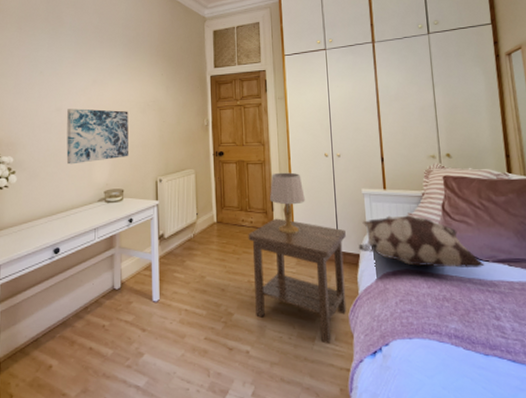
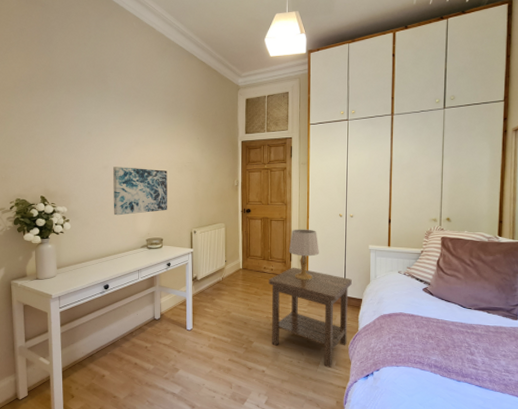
decorative pillow: present [358,215,485,269] -> none [361,268,467,314]

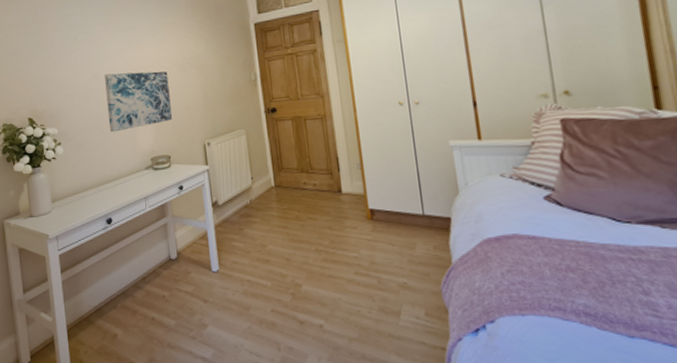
side table: present [268,267,352,368] -> none [312,179,438,319]
table lamp: present [289,229,319,280] -> none [334,126,378,196]

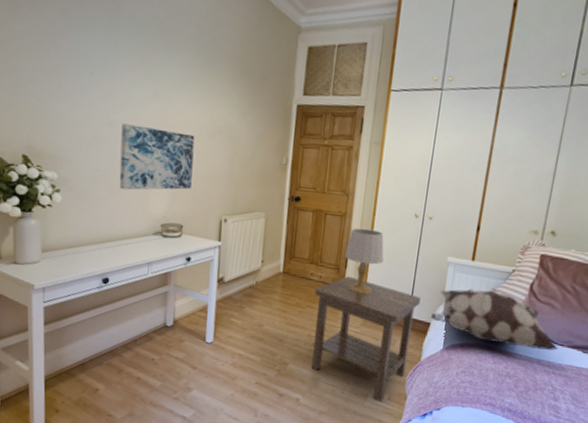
side table: none [312,179,438,319] -> present [311,276,421,402]
table lamp: none [334,126,378,196] -> present [345,228,384,294]
decorative pillow: none [448,169,625,232] -> present [430,288,558,351]

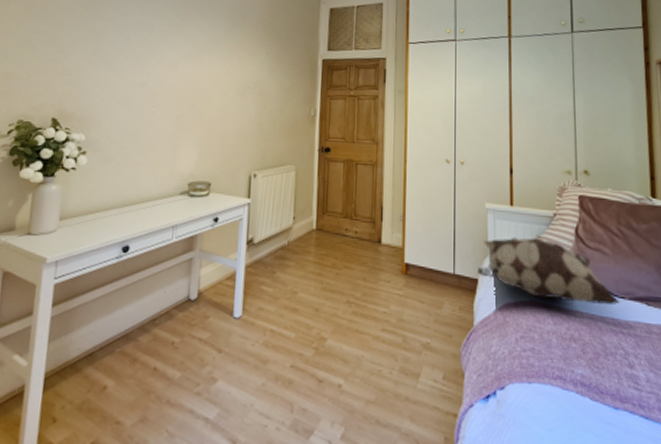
wall art: present [119,124,195,190] -> none [147,84,225,149]
side table: present [311,276,421,402] -> none [351,229,464,383]
table lamp: present [345,228,384,294] -> none [380,176,420,249]

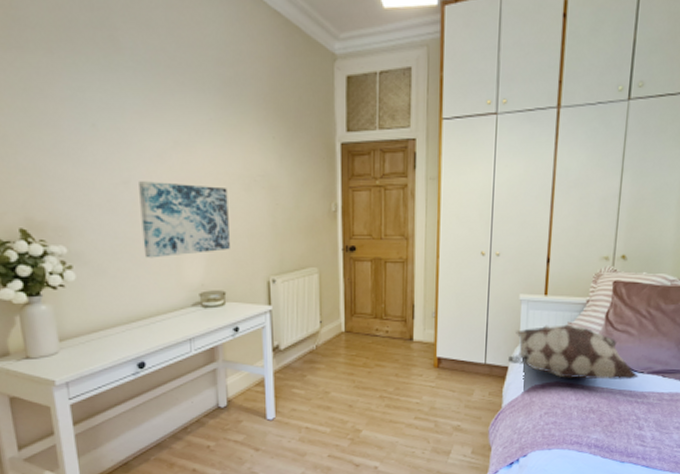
wall art: none [147,84,225,149] -> present [139,181,230,258]

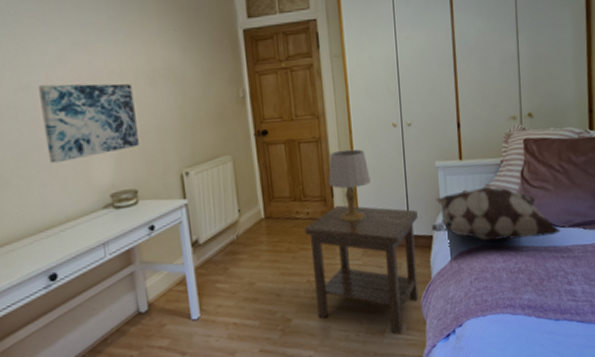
side table: none [382,327,496,457] -> present [304,205,419,335]
table lamp: none [411,273,453,344] -> present [328,149,371,222]

